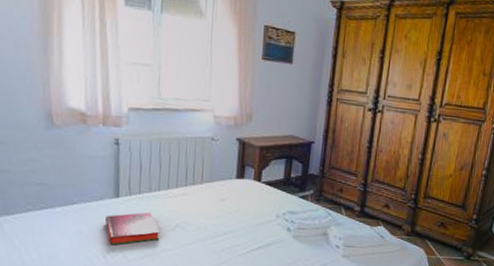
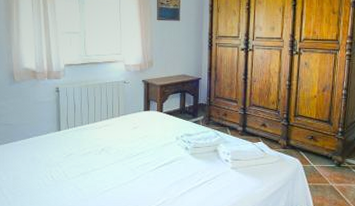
hardback book: present [104,212,161,245] -> none [51,141,91,167]

